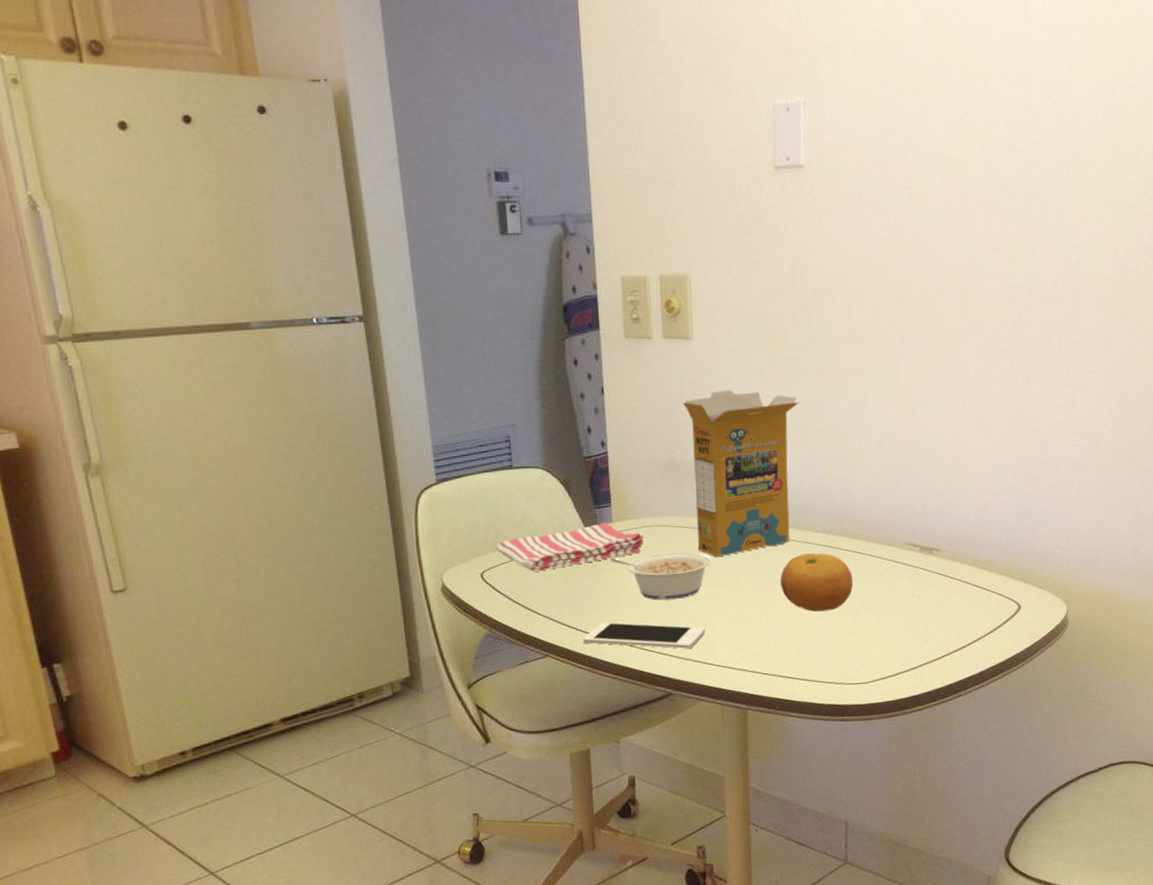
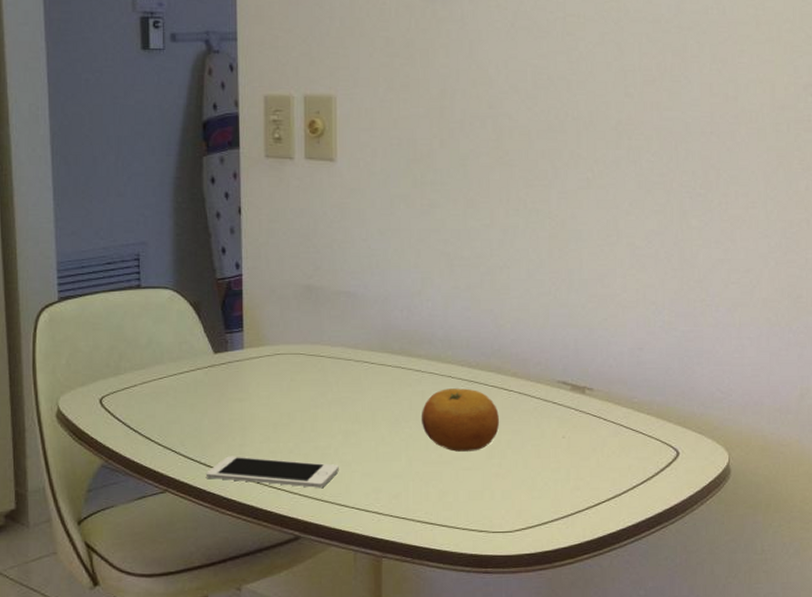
dish towel: present [495,522,644,572] -> none [117,348,277,399]
legume: present [609,553,712,601] -> none [239,384,349,434]
cereal box: present [683,389,800,558] -> none [324,213,447,390]

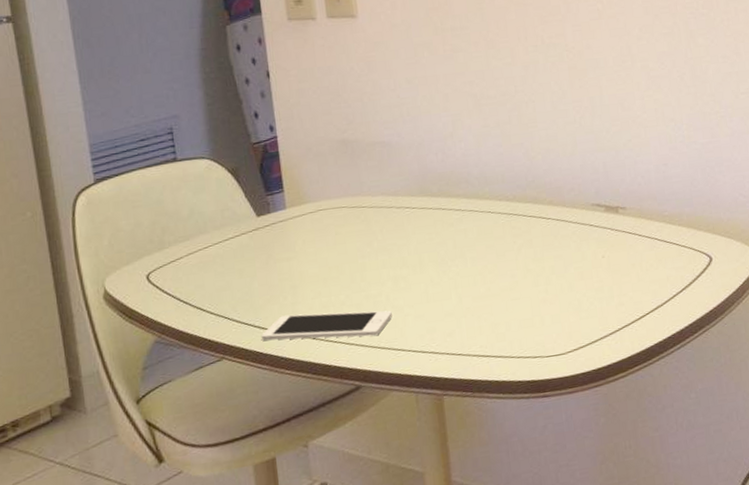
fruit: present [421,388,500,452] -> none [465,221,542,284]

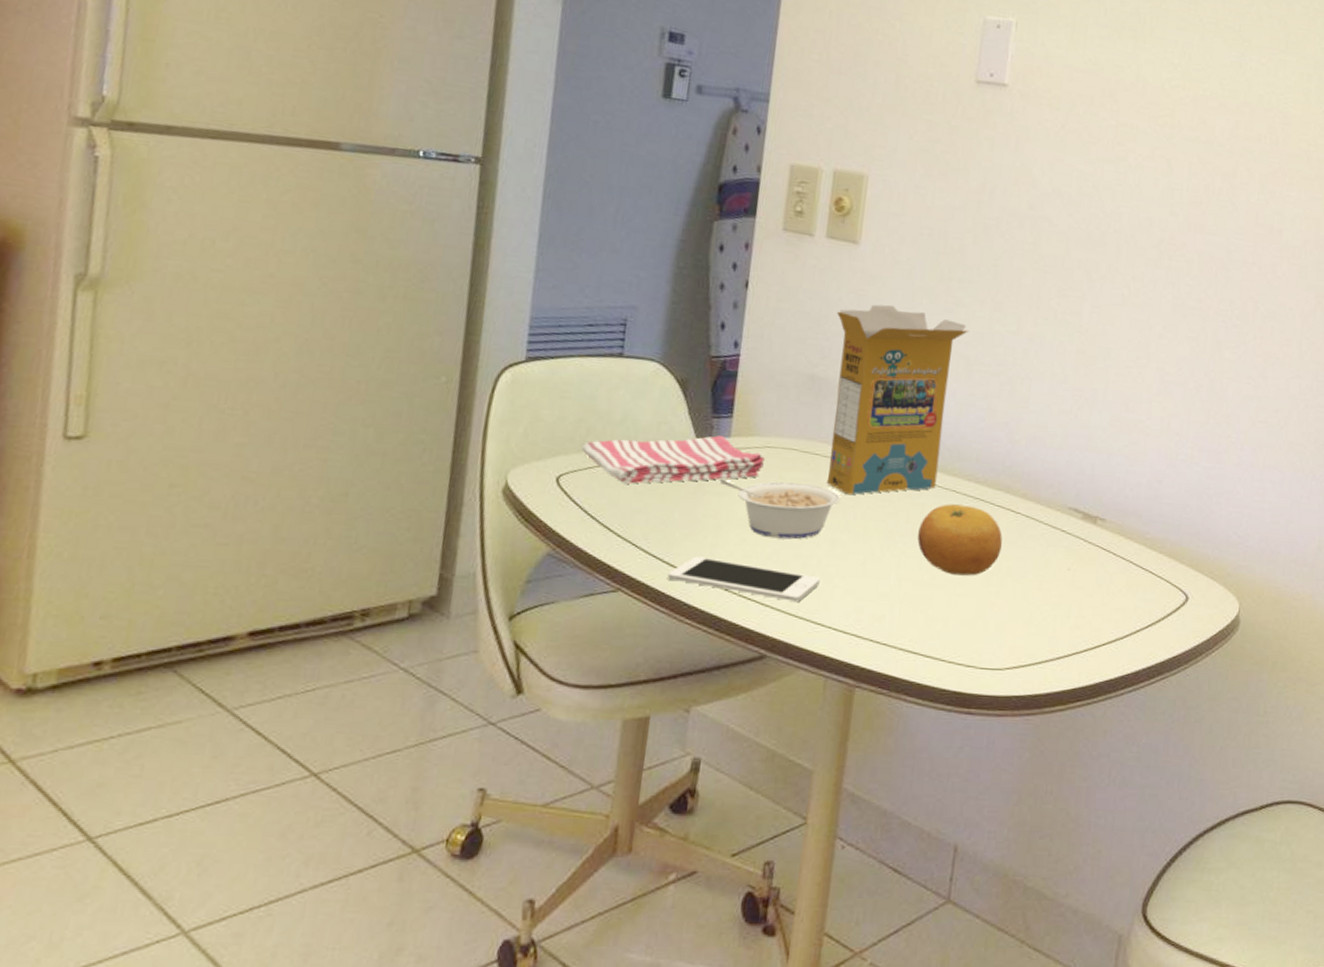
dish towel: none [161,208,321,268] -> present [582,435,766,484]
legume: none [285,233,394,287] -> present [719,478,841,540]
cereal box: none [352,64,473,236] -> present [826,304,970,495]
fruit: none [465,221,542,284] -> present [917,504,1003,576]

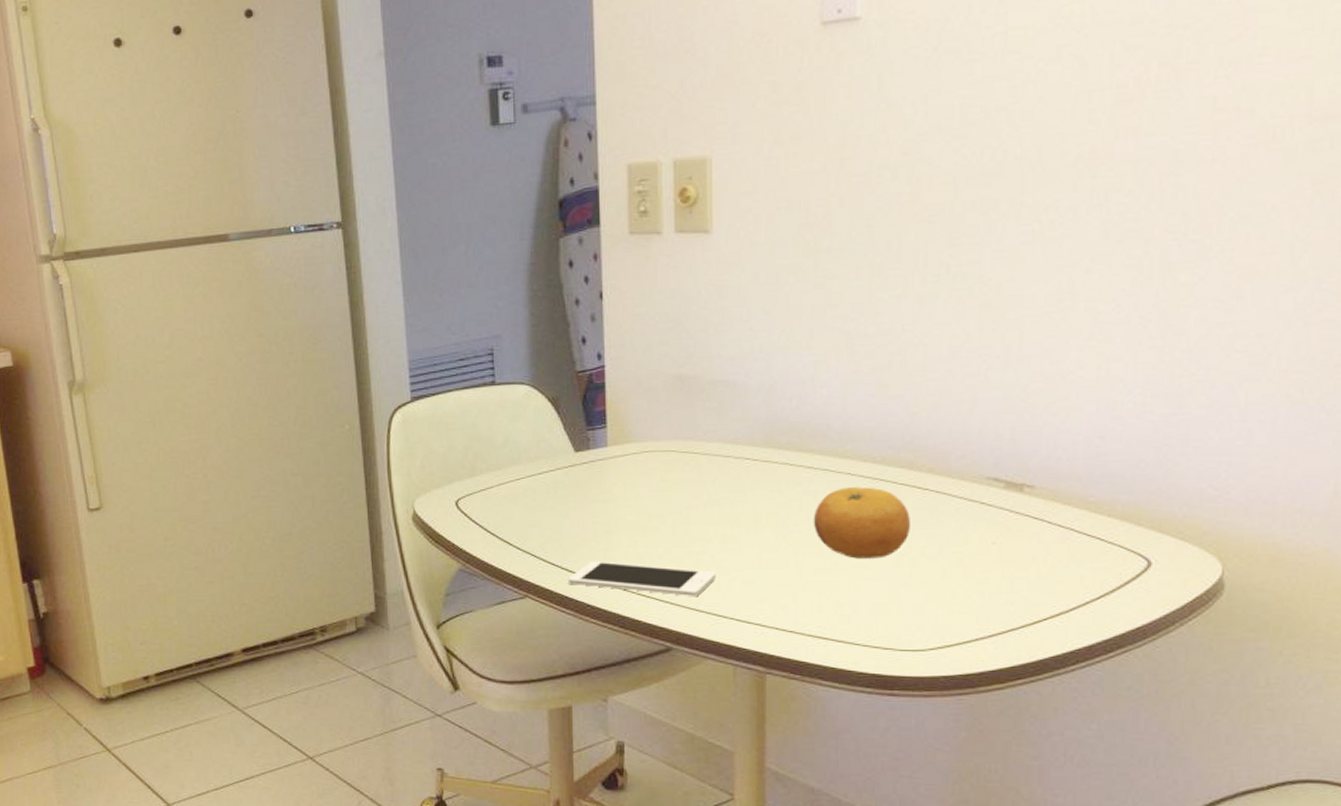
dish towel: present [582,435,766,484] -> none [473,445,645,501]
legume: present [719,478,841,540] -> none [602,483,727,538]
cereal box: present [826,304,970,495] -> none [697,290,847,490]

